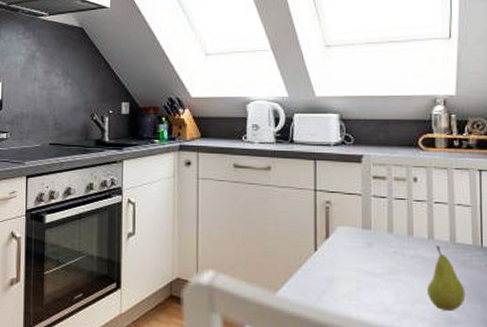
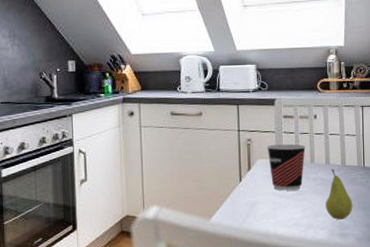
cup: none [350,210,402,268] -> present [267,143,306,191]

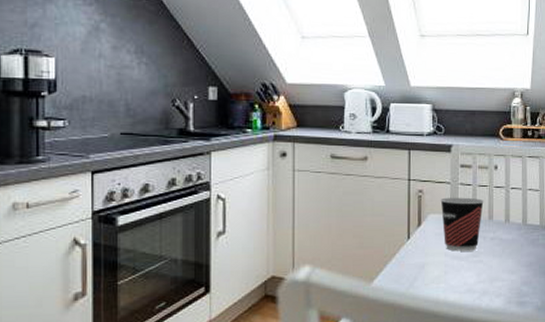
fruit: present [325,168,353,220] -> none [503,227,533,286]

